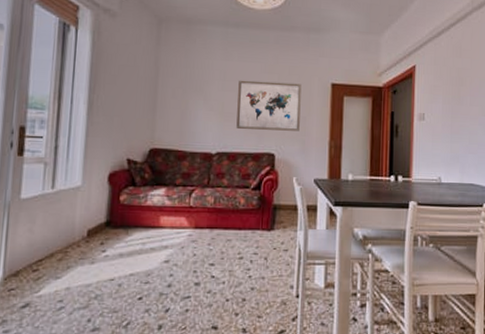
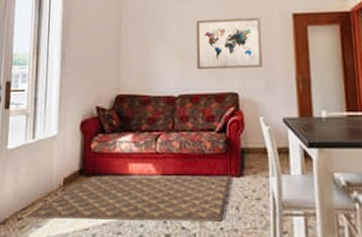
rug: none [42,228,261,271] -> present [26,175,230,222]

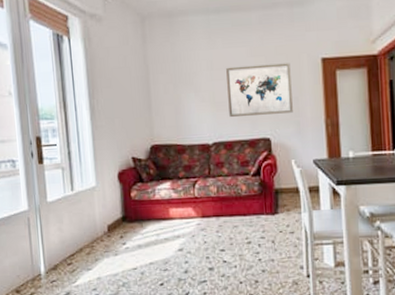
rug: present [26,175,230,222] -> none [75,214,266,263]

